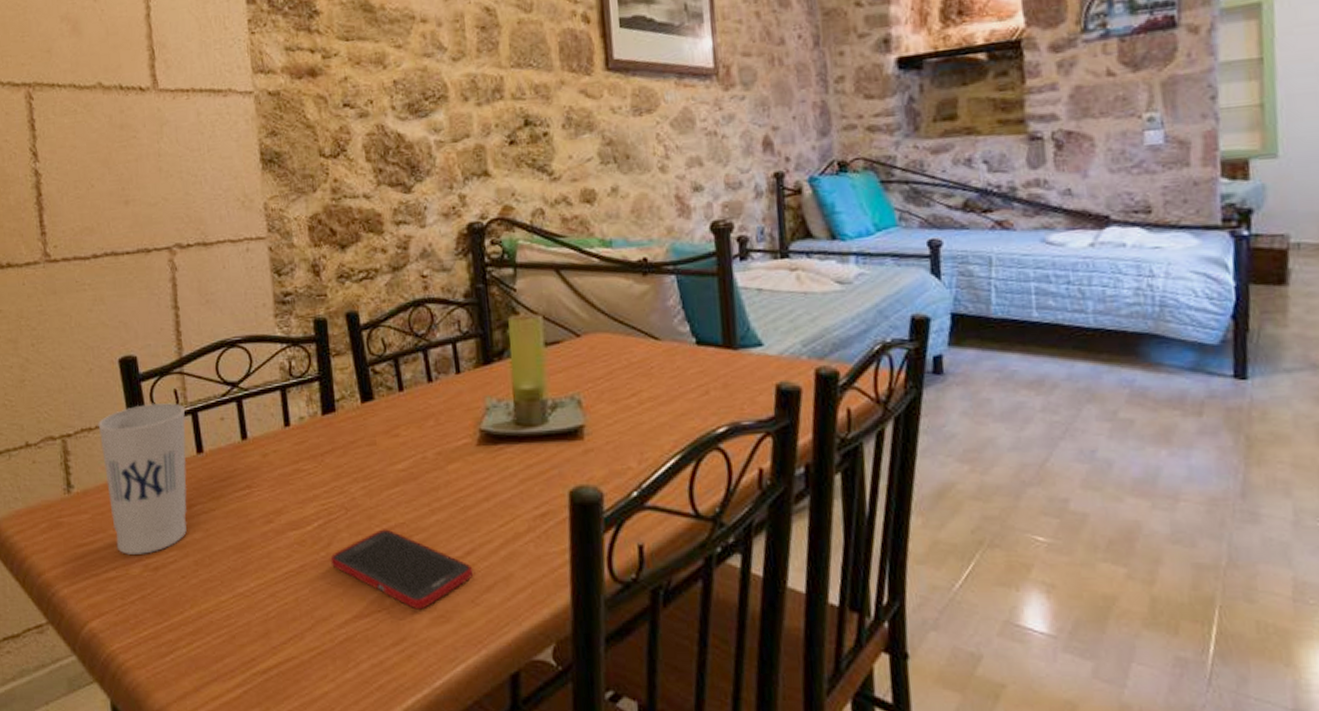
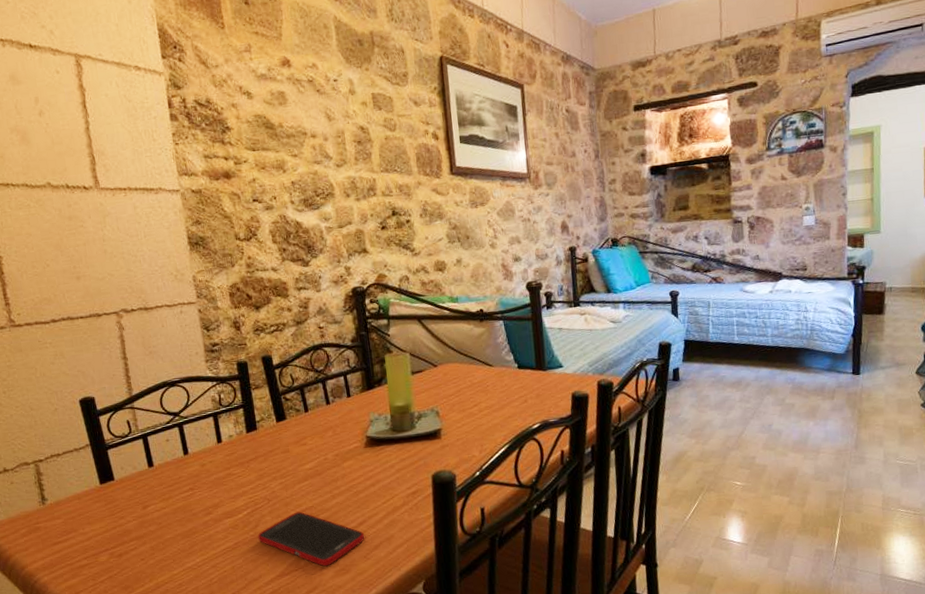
cup: present [98,402,187,555] -> none [65,431,144,547]

